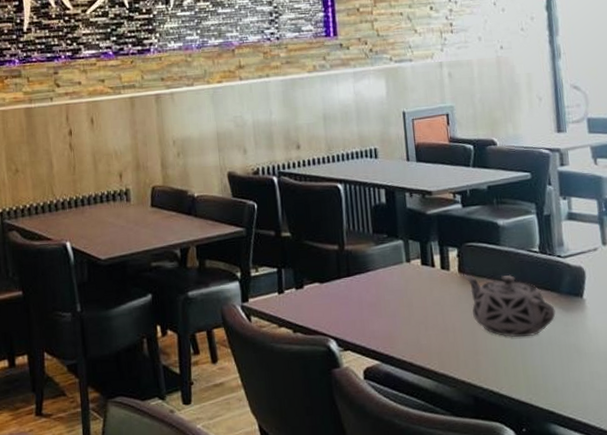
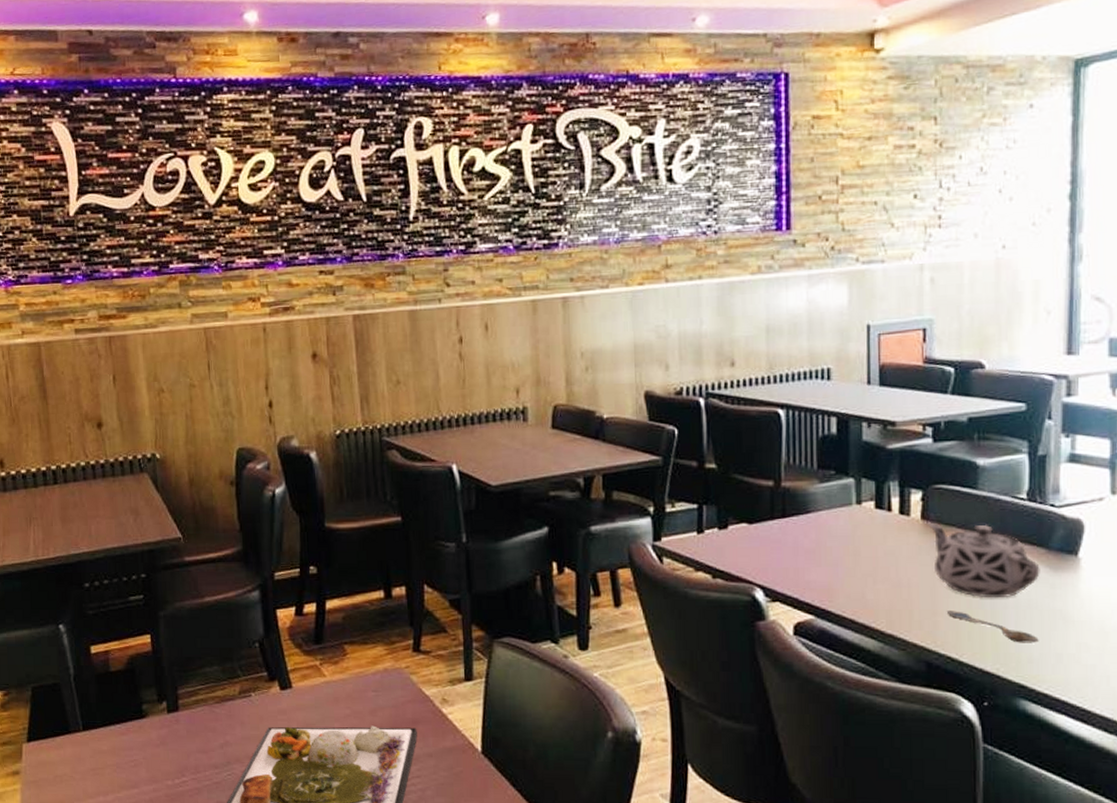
spoon: none [486,350,560,375] -> present [948,611,1039,643]

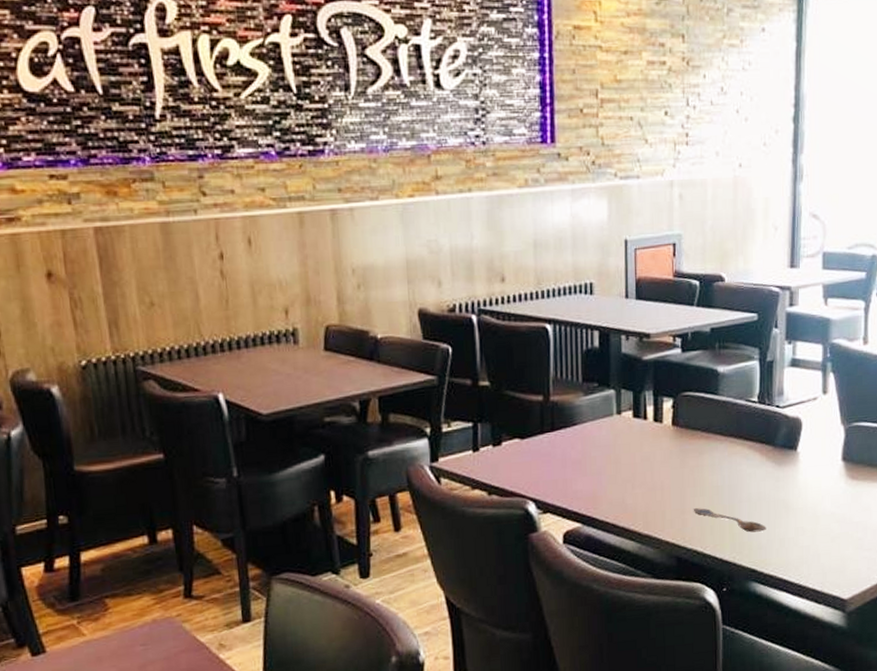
teapot: present [928,522,1040,598] -> none [678,426,768,494]

